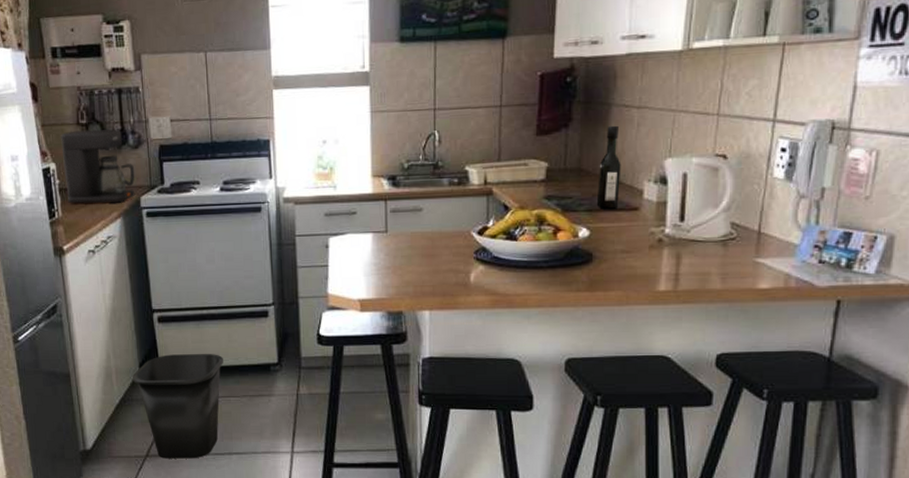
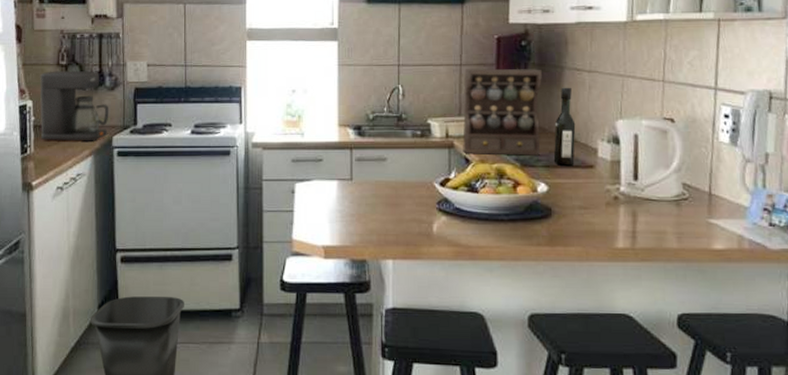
spice rack: none [502,107,587,201] -> present [463,68,542,156]

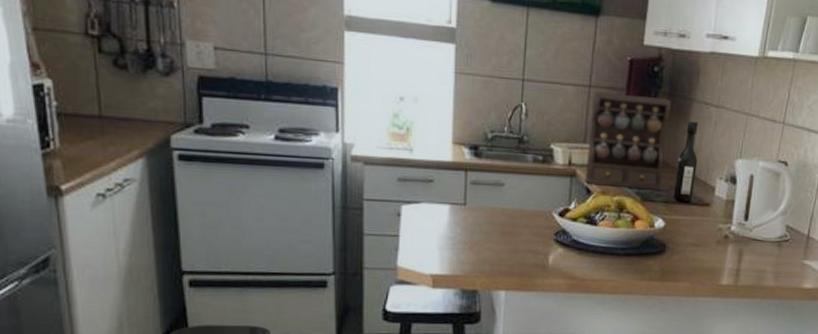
coffee maker: present [40,70,110,142] -> none [61,42,165,139]

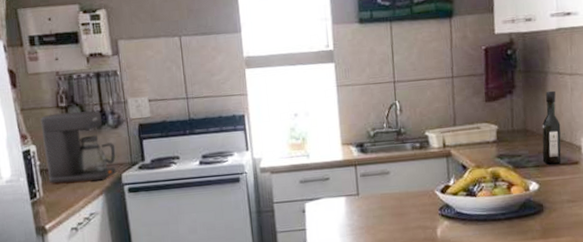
coffee maker: none [61,42,165,139] -> present [40,111,117,184]
spice rack: present [585,91,671,190] -> none [456,75,530,161]

